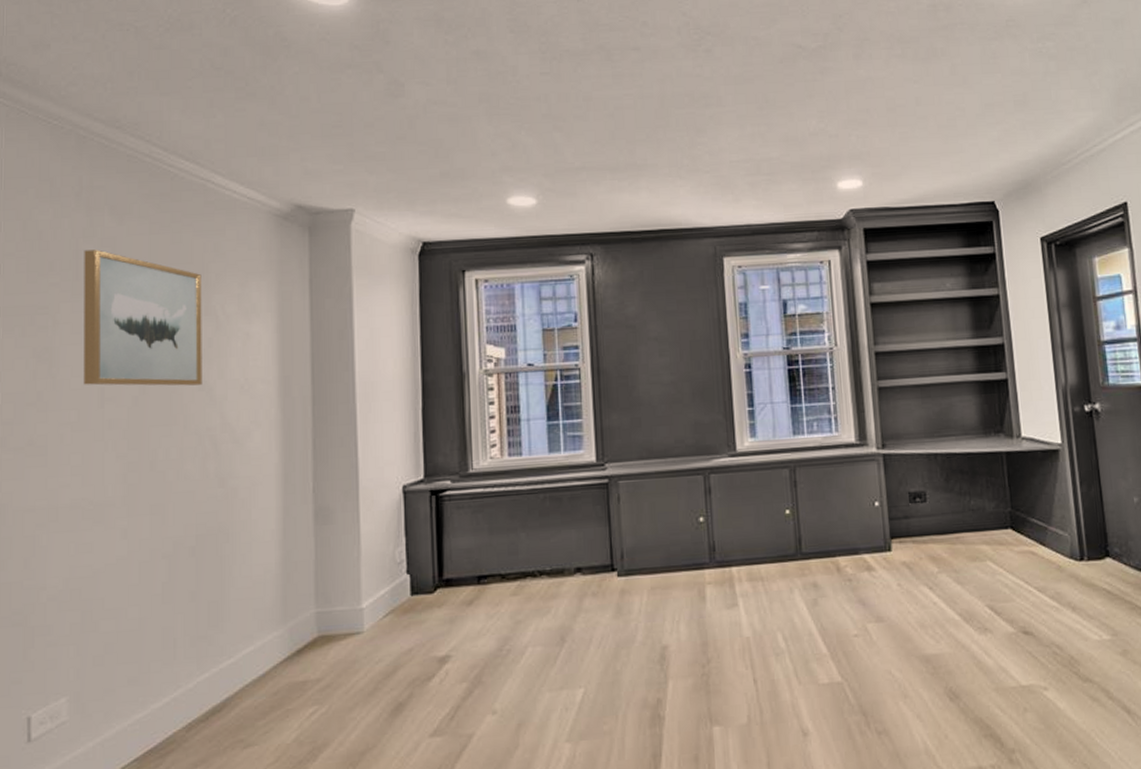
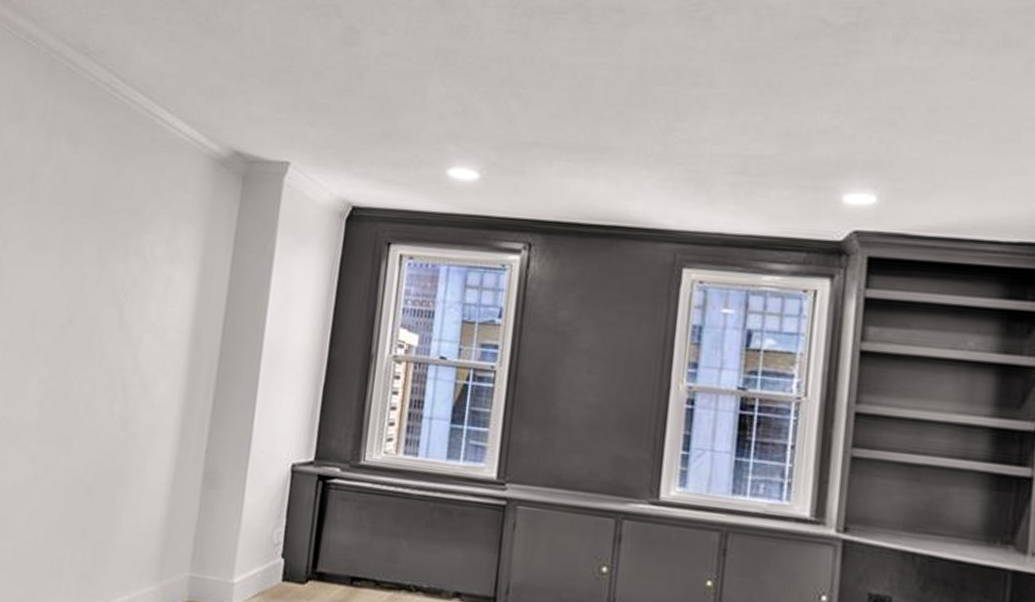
wall art: present [83,249,203,386] -> none [20,173,138,324]

